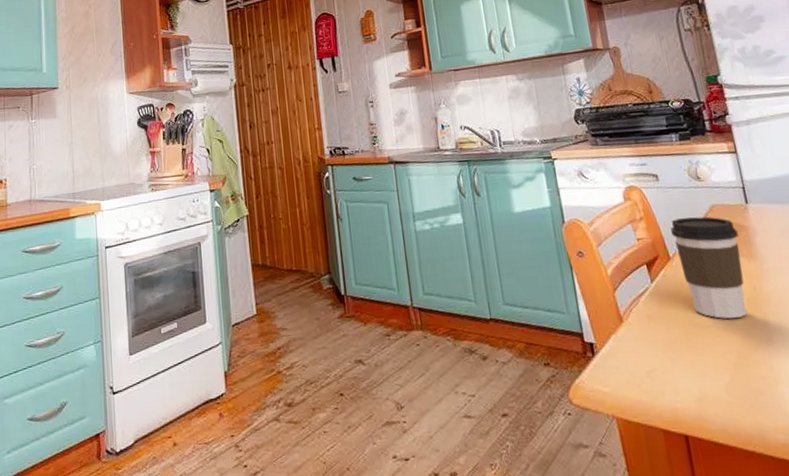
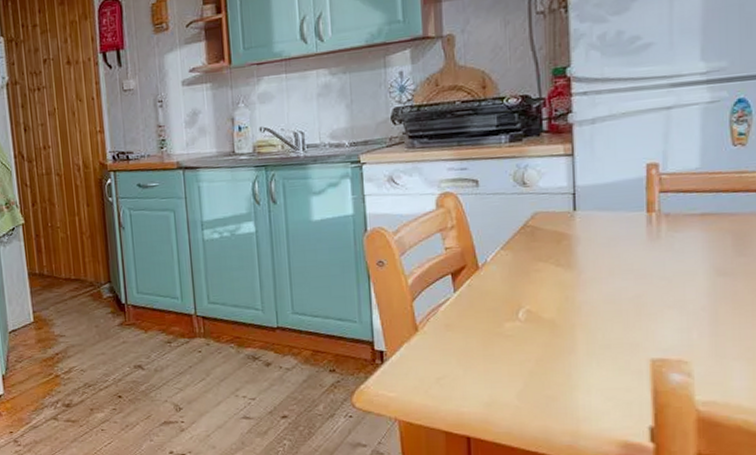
coffee cup: present [670,216,747,319] -> none [484,224,559,329]

